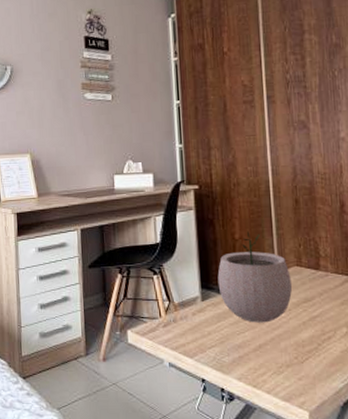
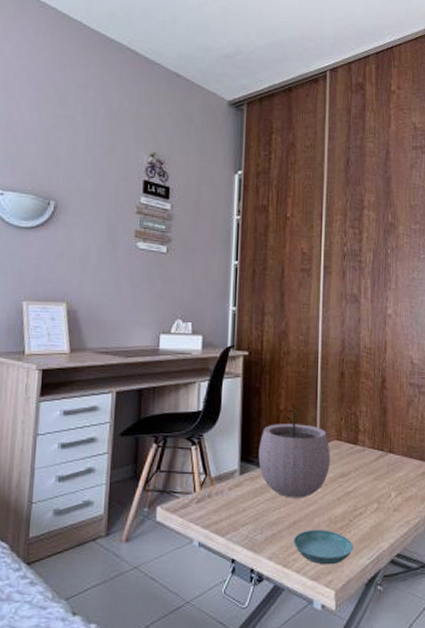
saucer: none [261,353,325,387] -> present [294,529,353,565]

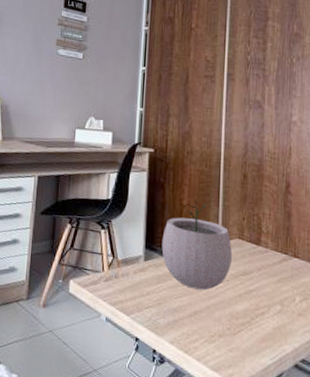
saucer: present [294,529,353,565] -> none [195,321,255,359]

